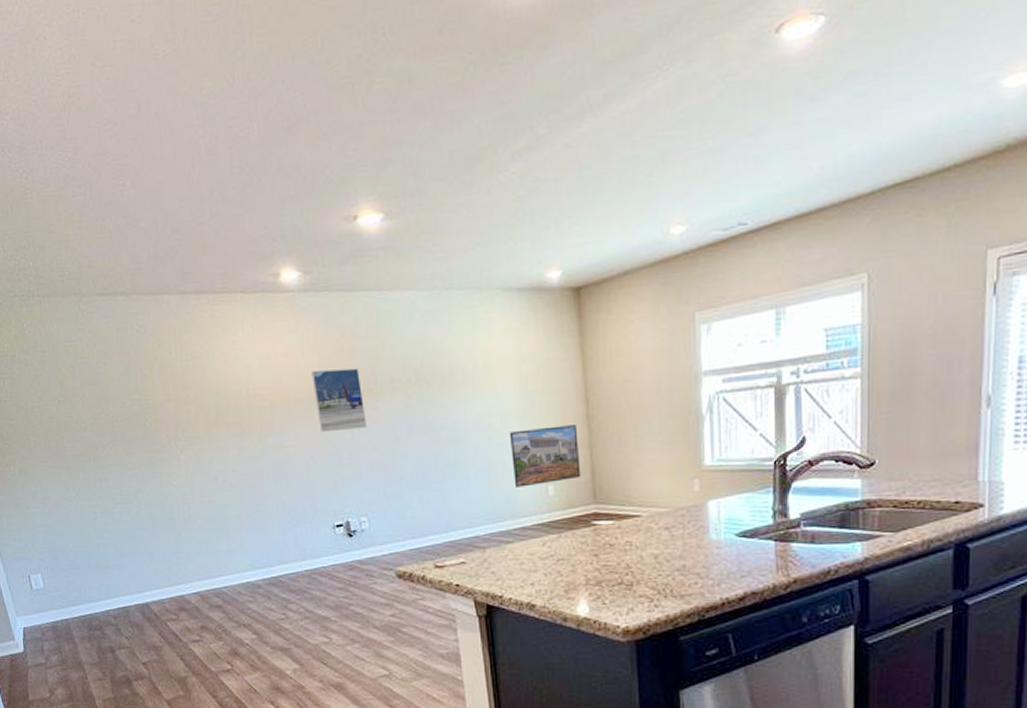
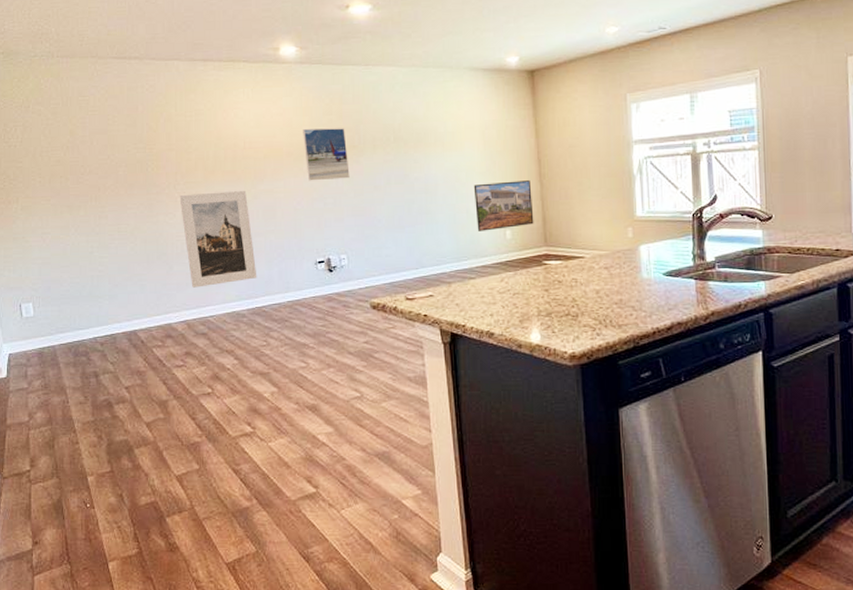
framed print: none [181,446,271,556] -> present [179,191,257,288]

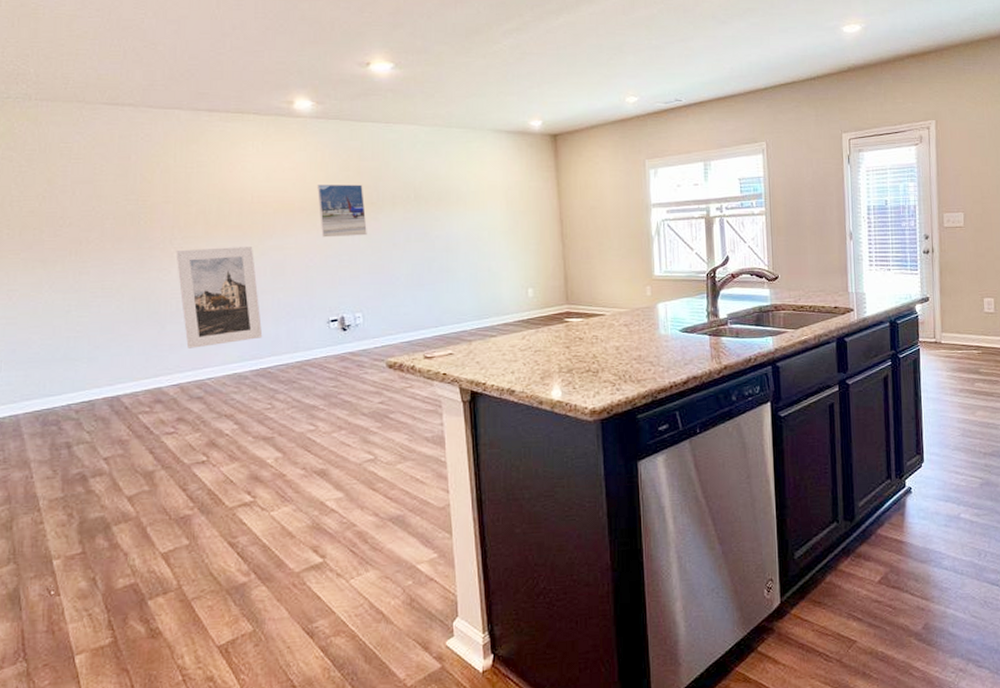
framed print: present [473,180,534,231] -> none [496,240,556,290]

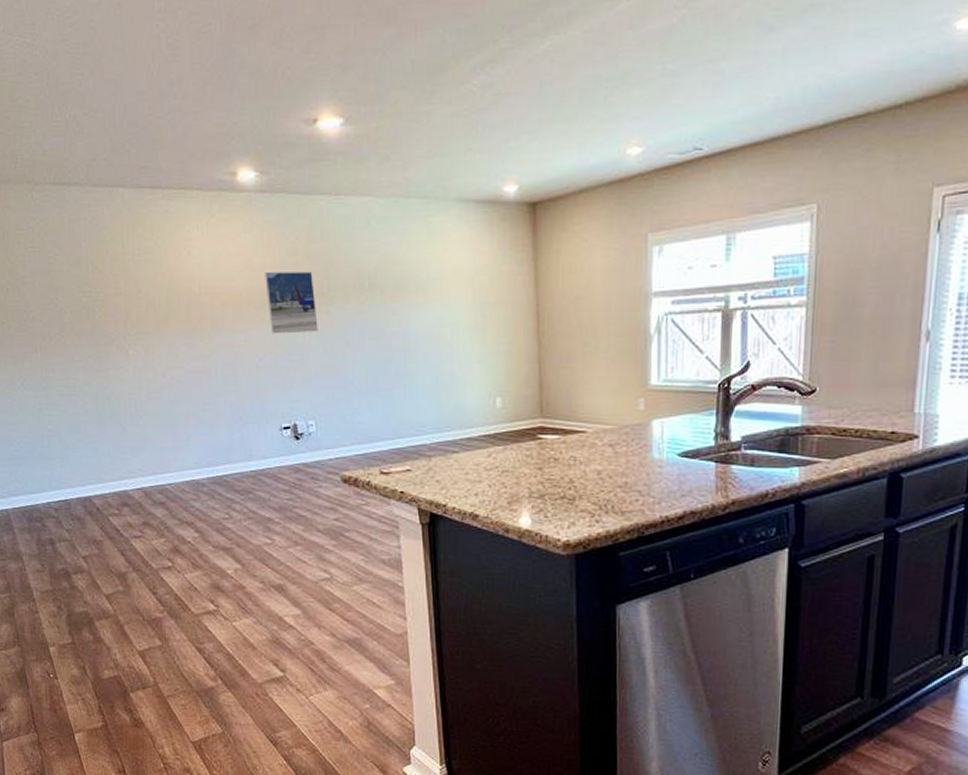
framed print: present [176,247,263,349] -> none [130,344,217,452]

